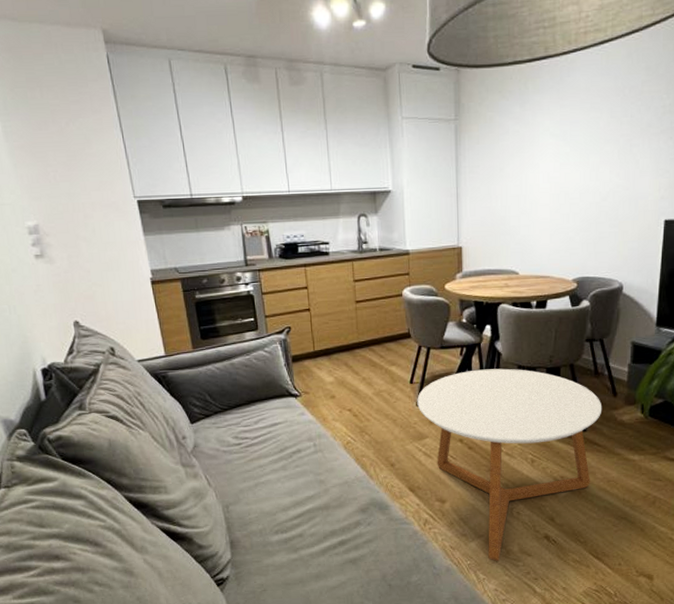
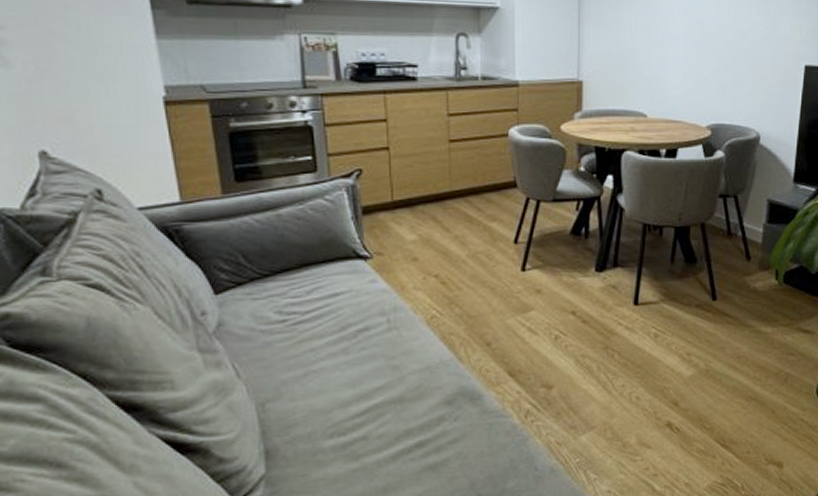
coffee table: present [417,368,603,562] -> none [522,227,735,457]

